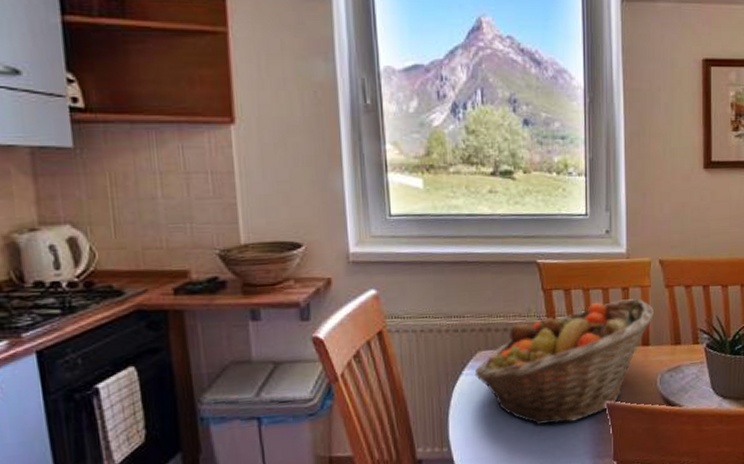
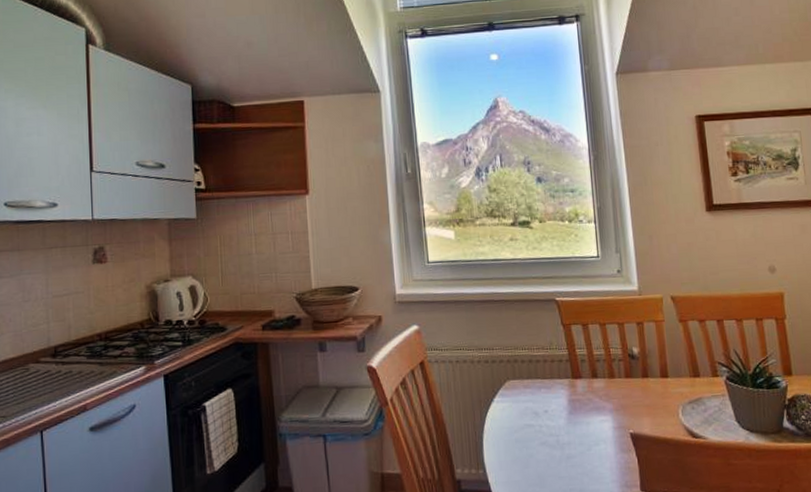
fruit basket: present [474,298,654,426] -> none [504,332,670,453]

